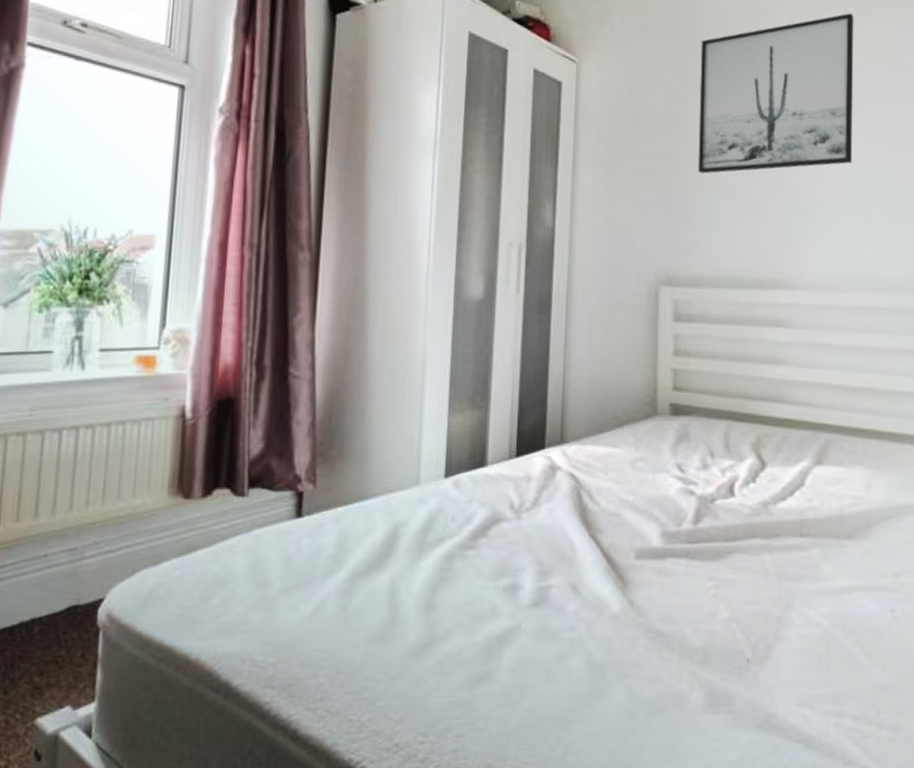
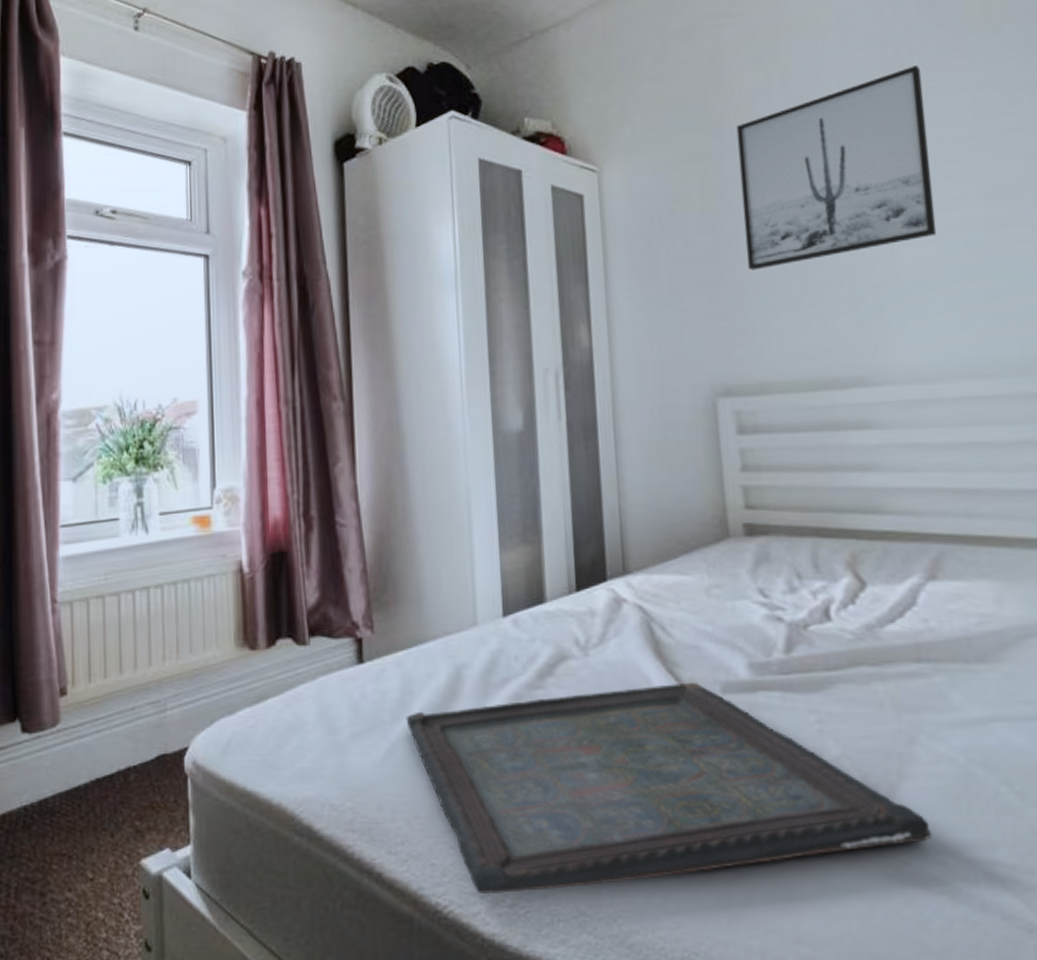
serving tray: none [338,547,797,750] -> present [406,682,933,895]

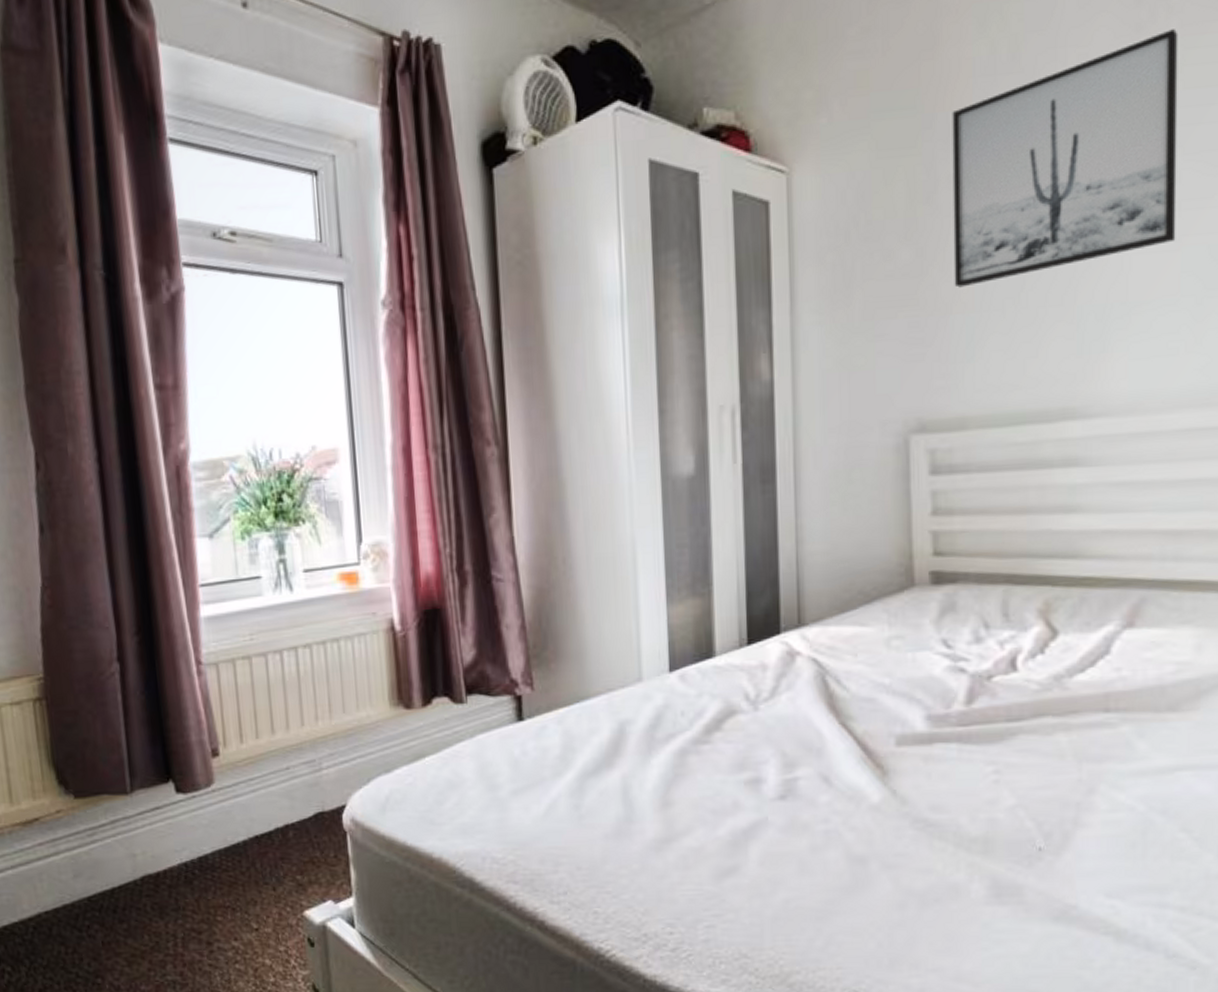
serving tray: present [406,682,933,895] -> none [567,734,1103,940]

